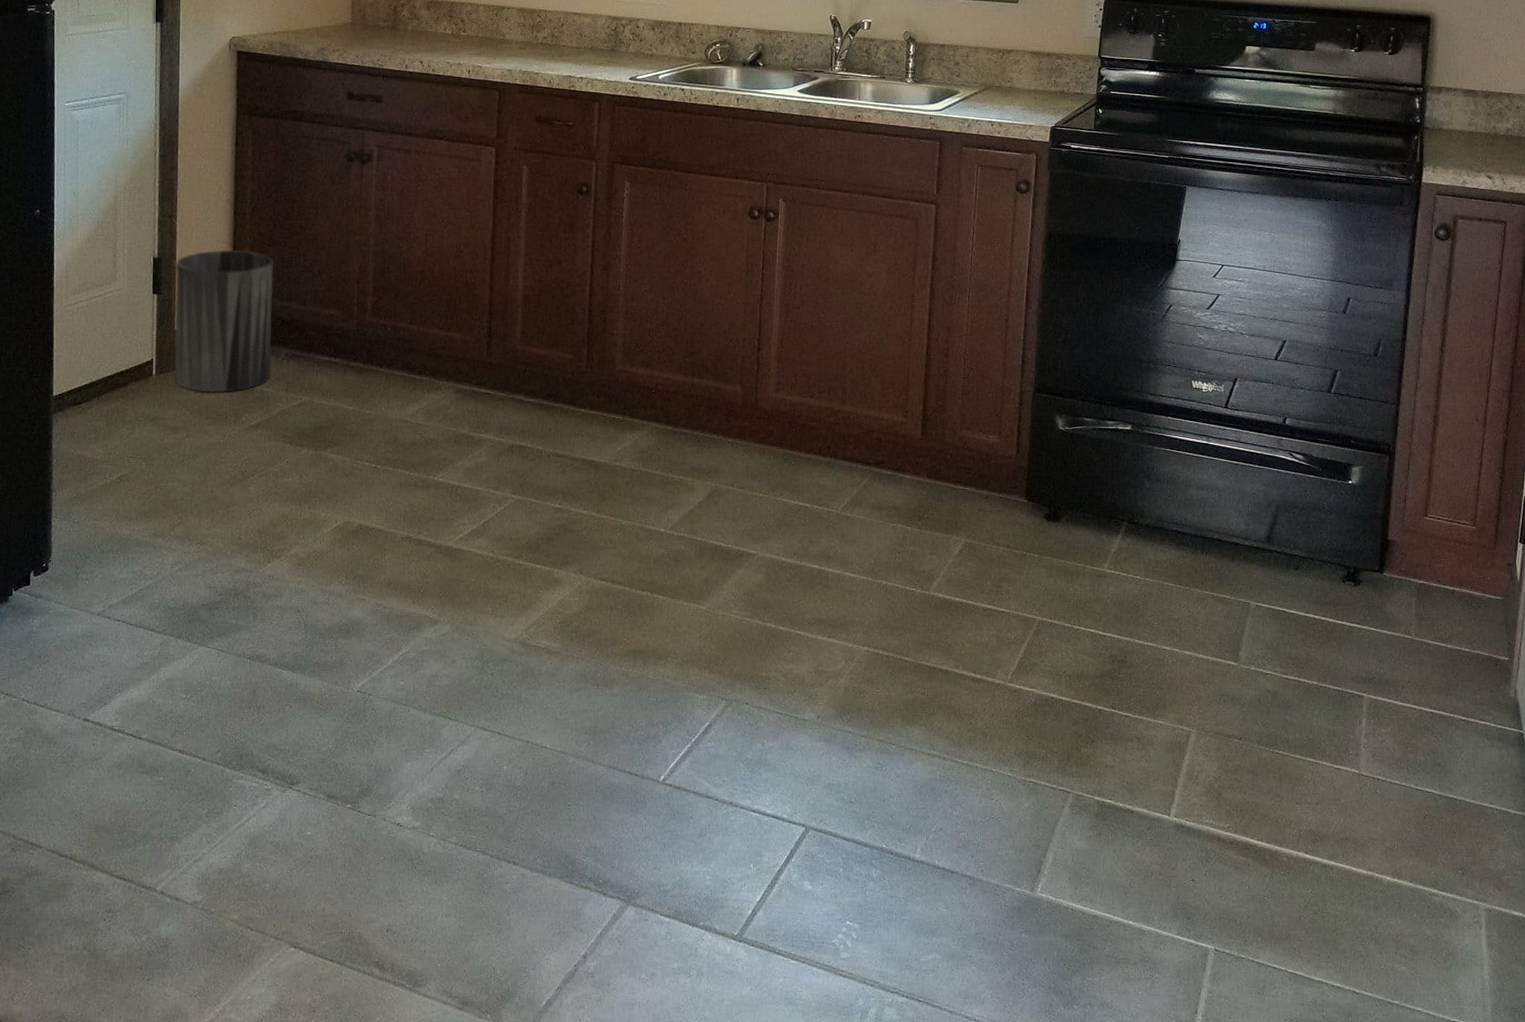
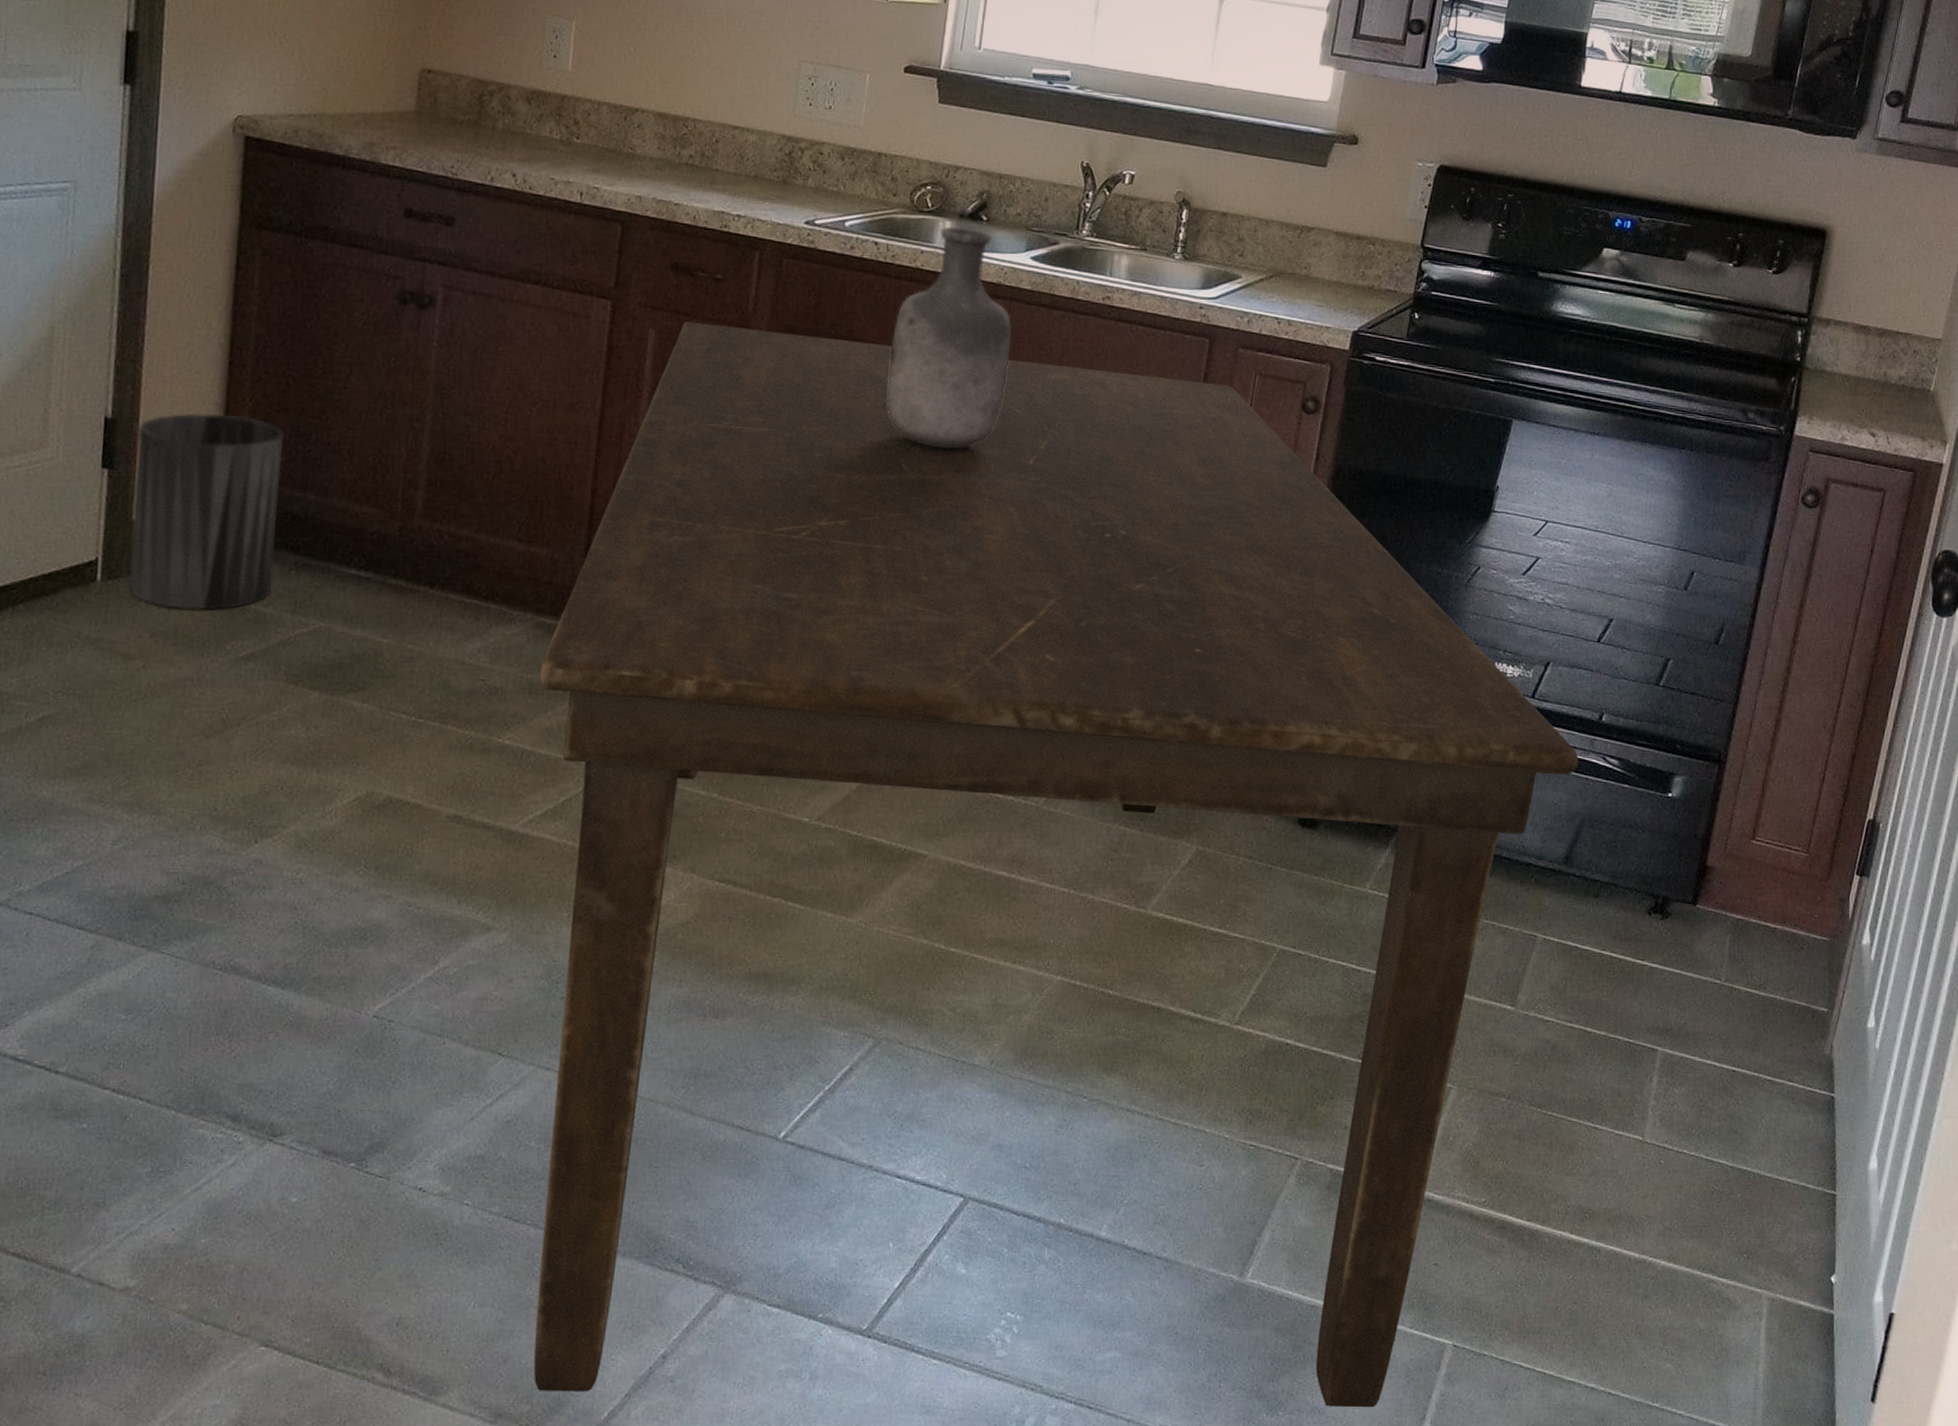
dining table: none [460,159,1270,1003] -> present [533,321,1579,1408]
vase: none [699,72,788,240] -> present [887,227,1012,449]

